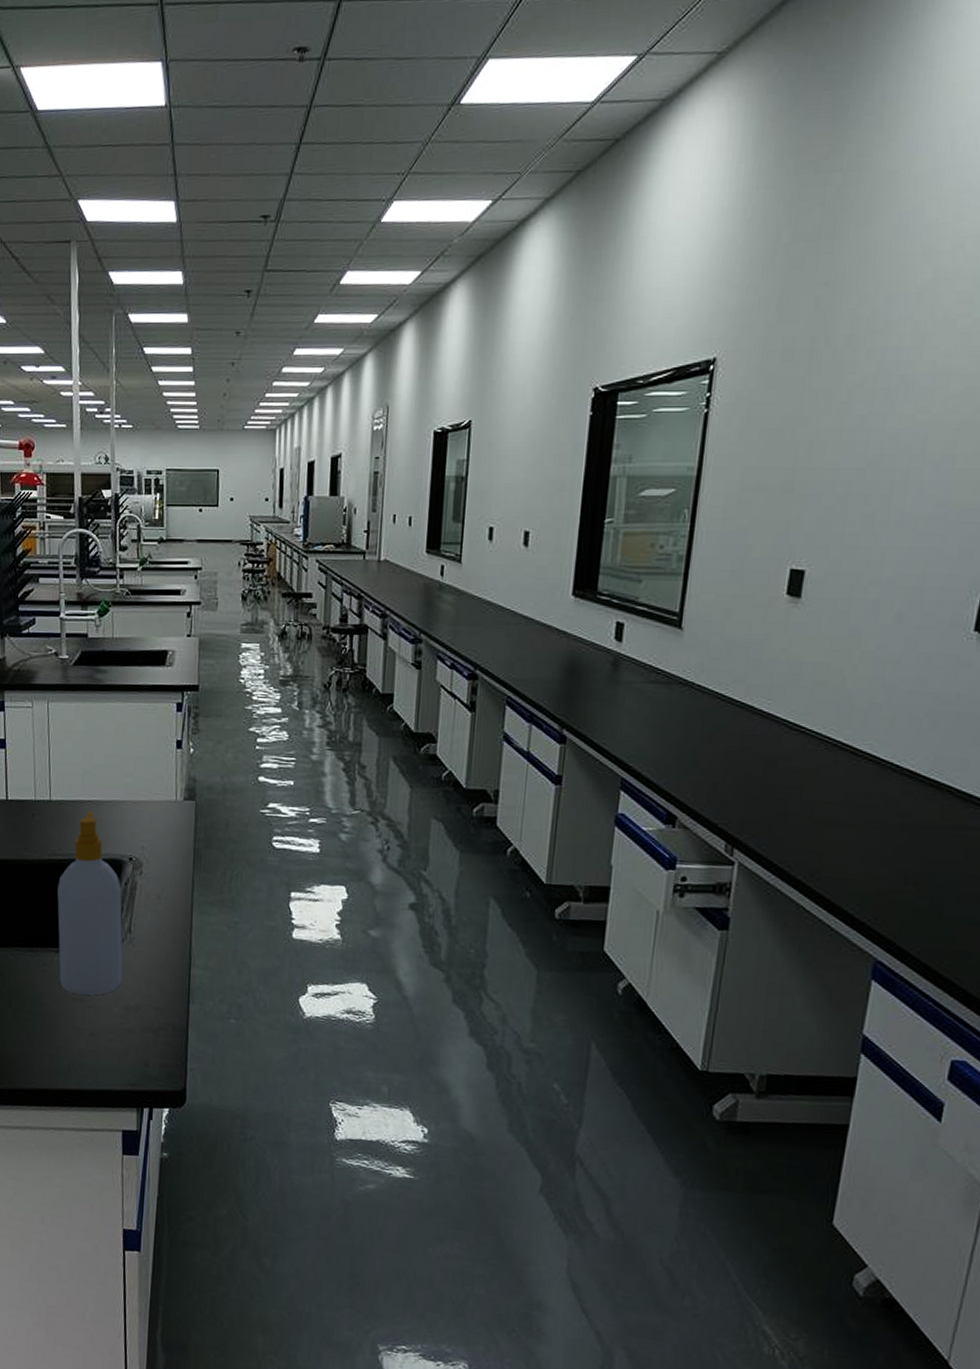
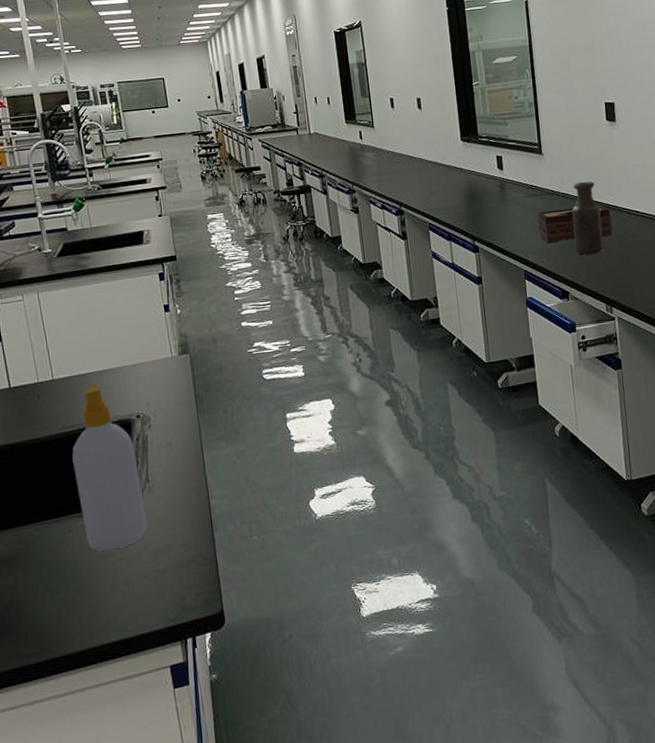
tissue box: none [653,705,763,753] -> present [537,205,613,244]
bottle: none [699,674,748,774] -> present [572,181,603,255]

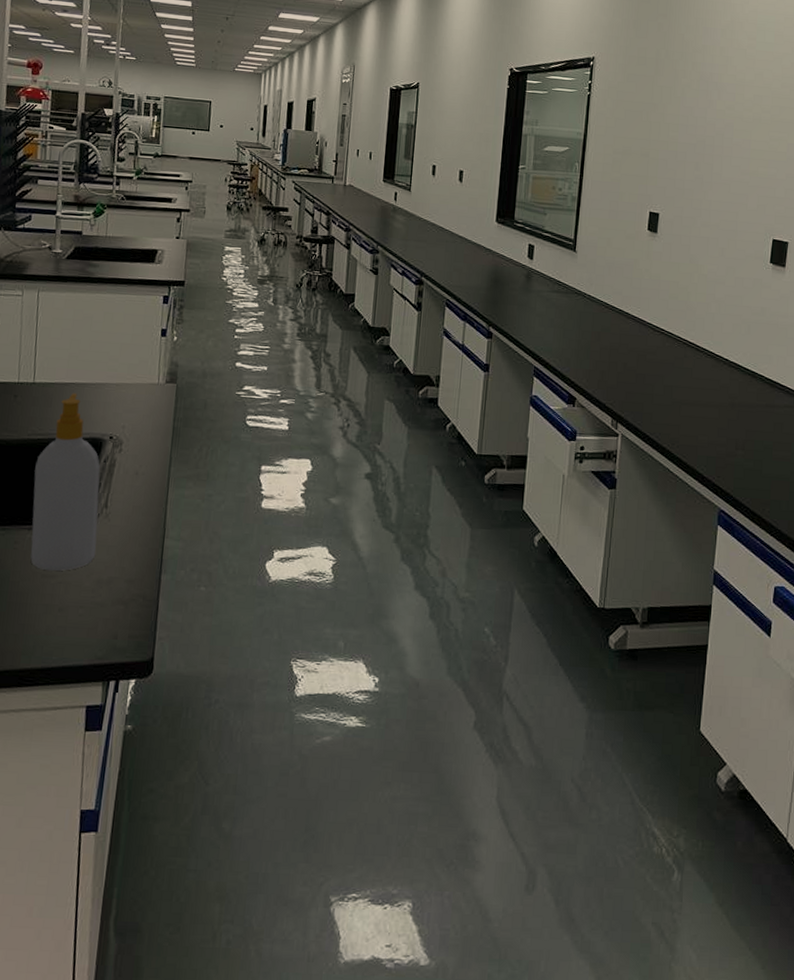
tissue box: present [537,205,613,244] -> none [557,309,635,349]
bottle: present [572,181,603,255] -> none [591,287,624,364]

